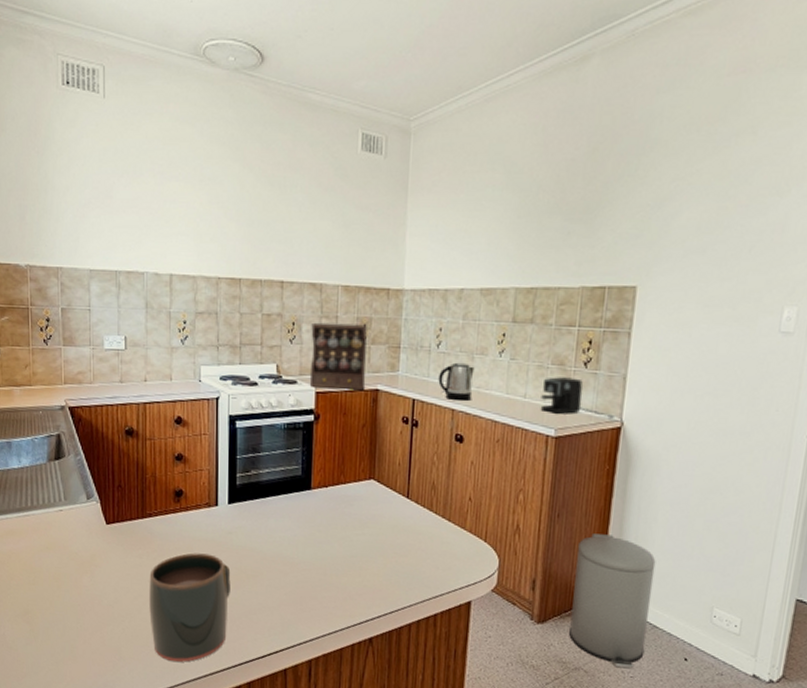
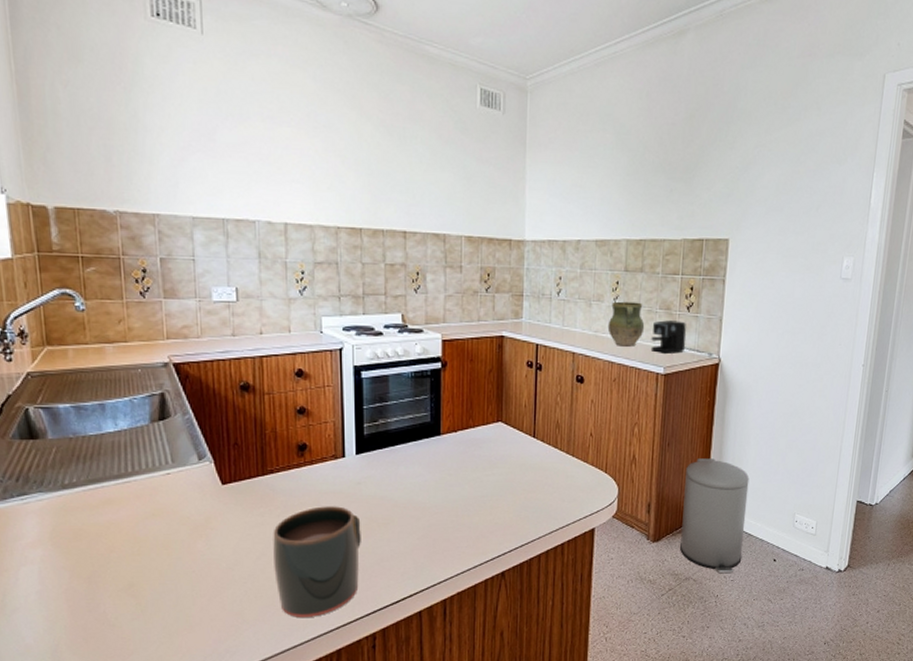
spice rack: present [309,322,367,390] -> none [435,272,491,337]
kettle: present [438,362,475,402] -> none [559,308,592,345]
ceramic jug: none [491,355,534,405] -> present [607,301,645,347]

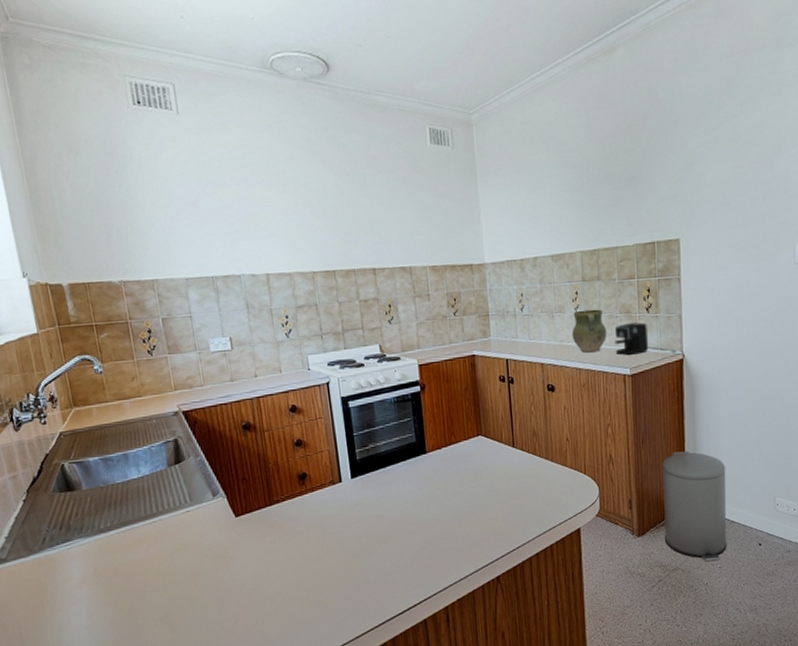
mug: present [273,506,361,617] -> none [284,527,367,634]

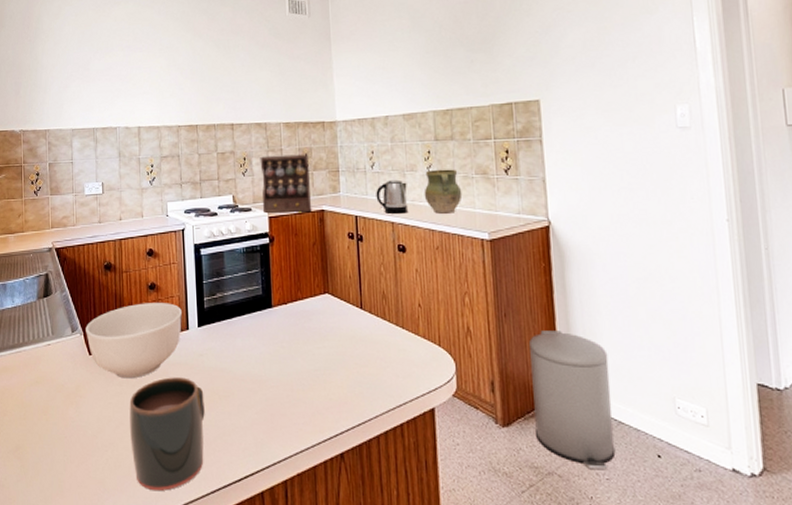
bowl: none [228,458,334,536] -> present [86,303,183,379]
mug: none [284,527,367,634] -> present [129,377,205,491]
spice rack: none [406,298,463,362] -> present [260,154,312,214]
kettle: none [526,321,557,356] -> present [376,179,409,215]
coffee maker: present [615,322,677,356] -> none [471,184,541,220]

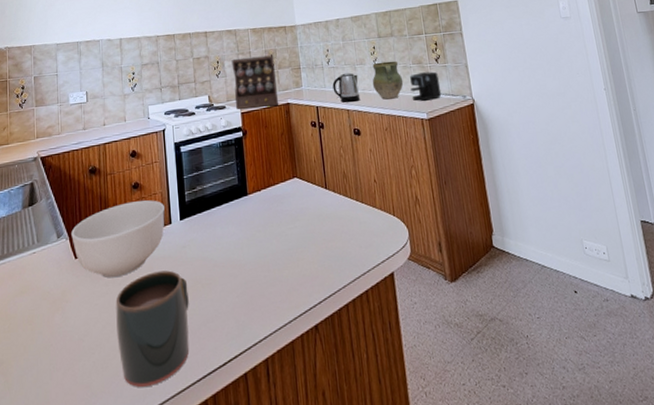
coffee maker: none [471,184,541,220] -> present [410,71,467,102]
pedal bin: present [529,330,616,470] -> none [466,192,543,311]

